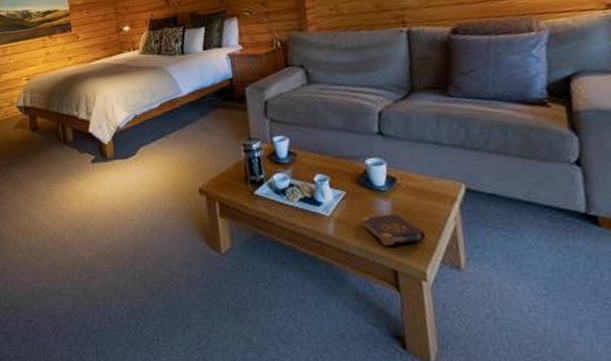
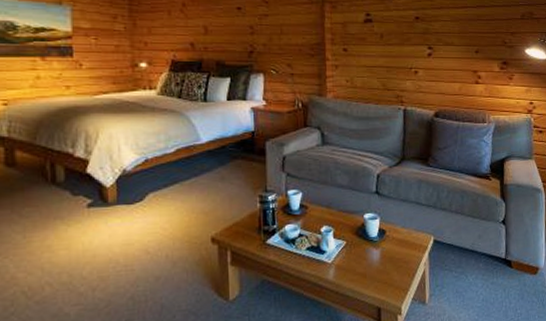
book: present [360,213,426,246] -> none [356,260,403,287]

